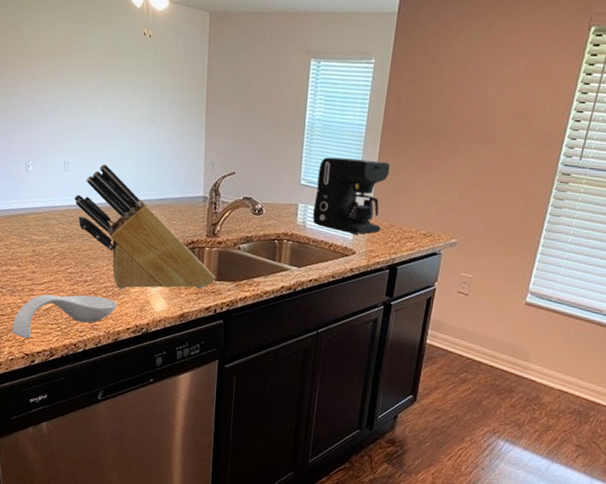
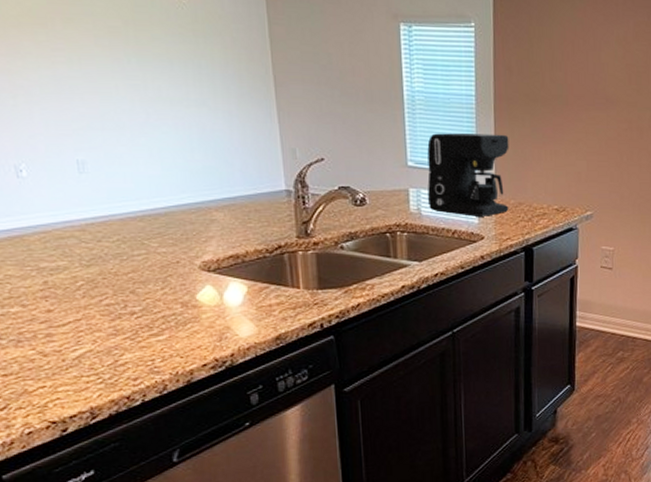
spoon rest: present [12,294,117,339] -> none [23,329,184,401]
knife block: present [75,164,215,289] -> none [100,161,316,316]

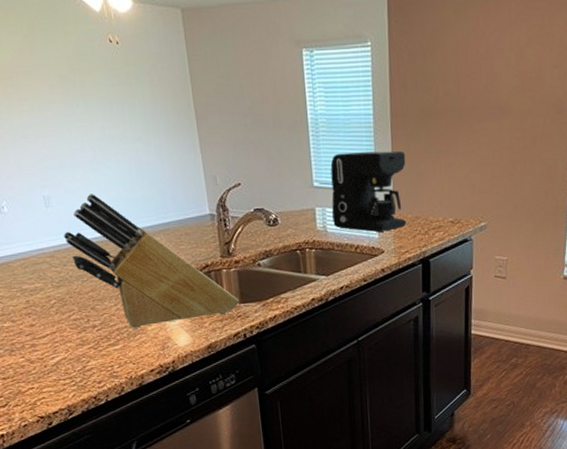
knife block: none [100,161,316,316] -> present [64,194,239,329]

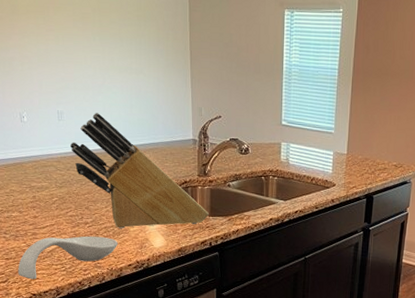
spoon rest: none [18,340,135,400] -> present [18,236,118,280]
coffee maker: present [330,150,407,232] -> none [295,99,362,168]

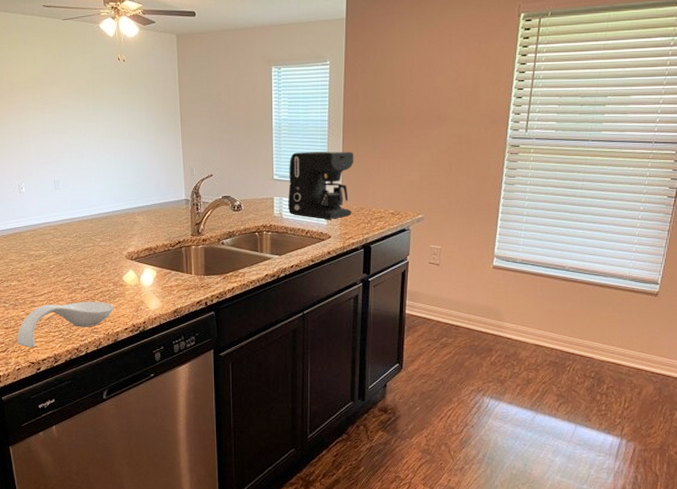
knife block: present [70,113,209,228] -> none [67,179,203,292]
coffee maker: none [295,99,362,168] -> present [288,151,354,219]

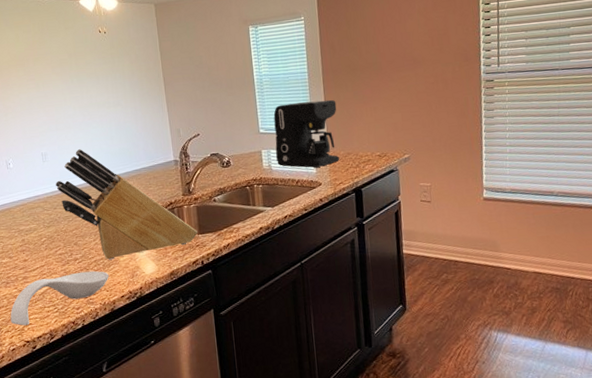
knife block: none [67,179,203,292] -> present [56,149,198,260]

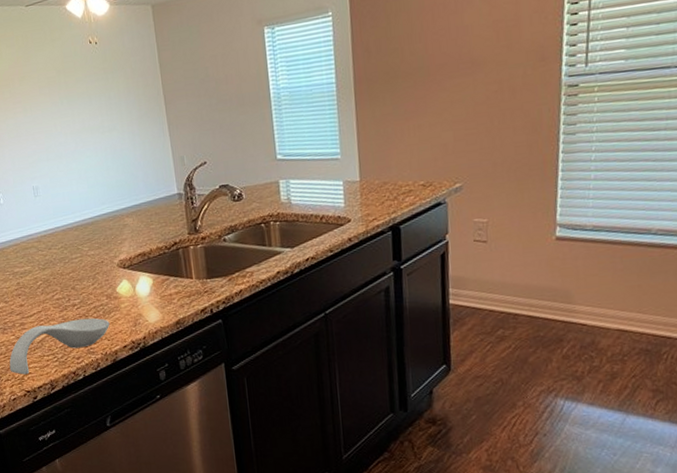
knife block: present [56,149,198,260] -> none [49,182,206,306]
coffee maker: present [273,99,340,168] -> none [293,116,374,201]

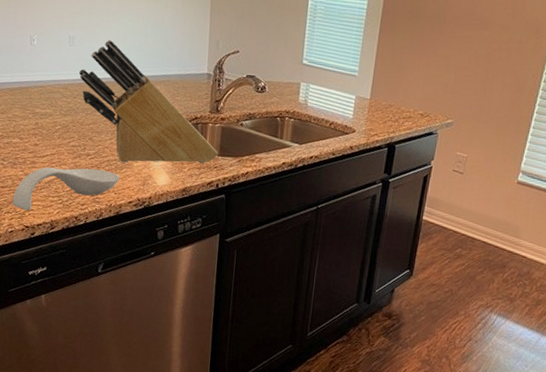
knife block: none [49,182,206,306] -> present [79,40,218,163]

